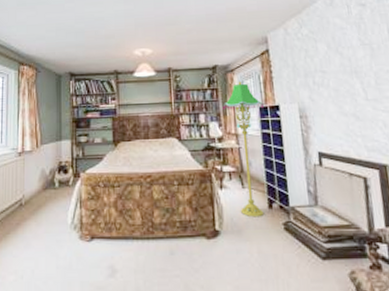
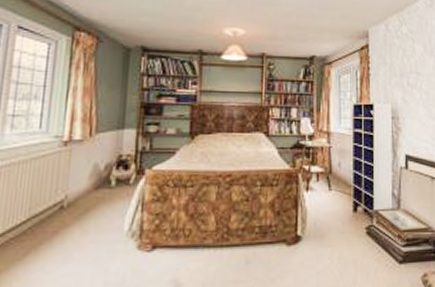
floor lamp: present [222,82,265,218] -> none [316,76,358,222]

